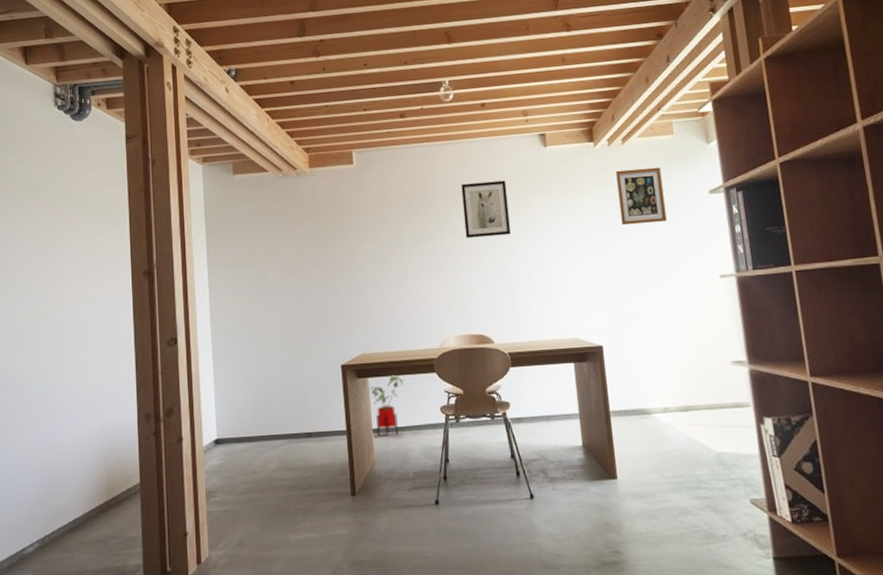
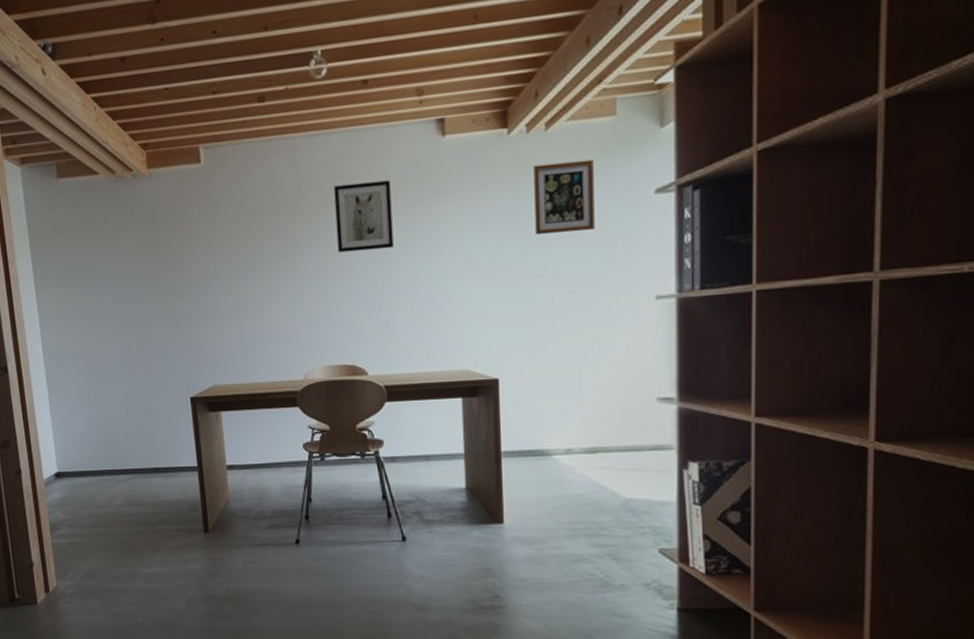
house plant: present [370,374,404,438] -> none [224,408,262,475]

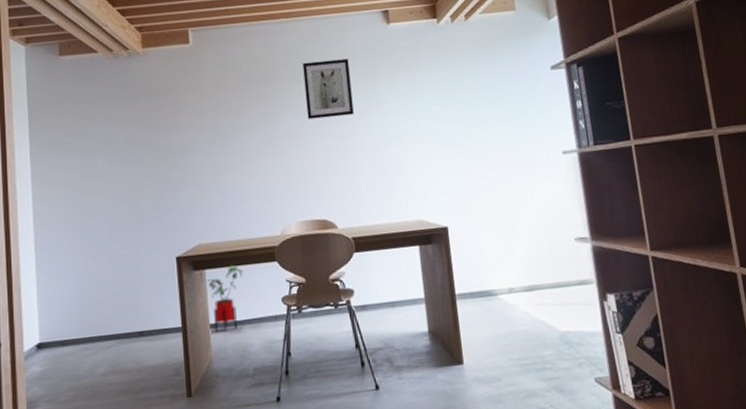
house plant: none [224,408,262,475] -> present [207,265,244,333]
wall art: present [534,159,595,236] -> none [459,43,510,103]

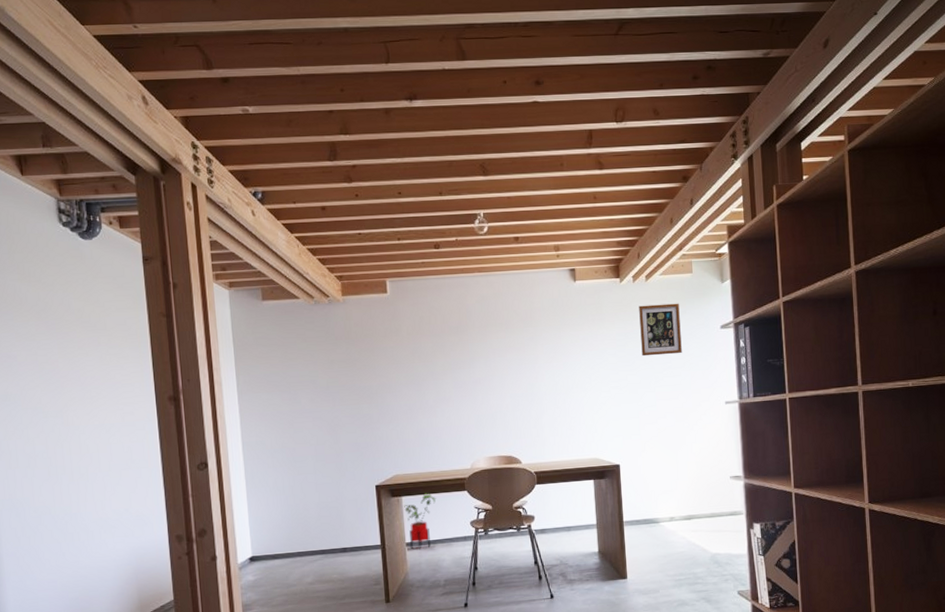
wall art: present [302,58,354,120] -> none [494,312,540,367]
wall art: none [459,43,510,103] -> present [639,303,682,357]

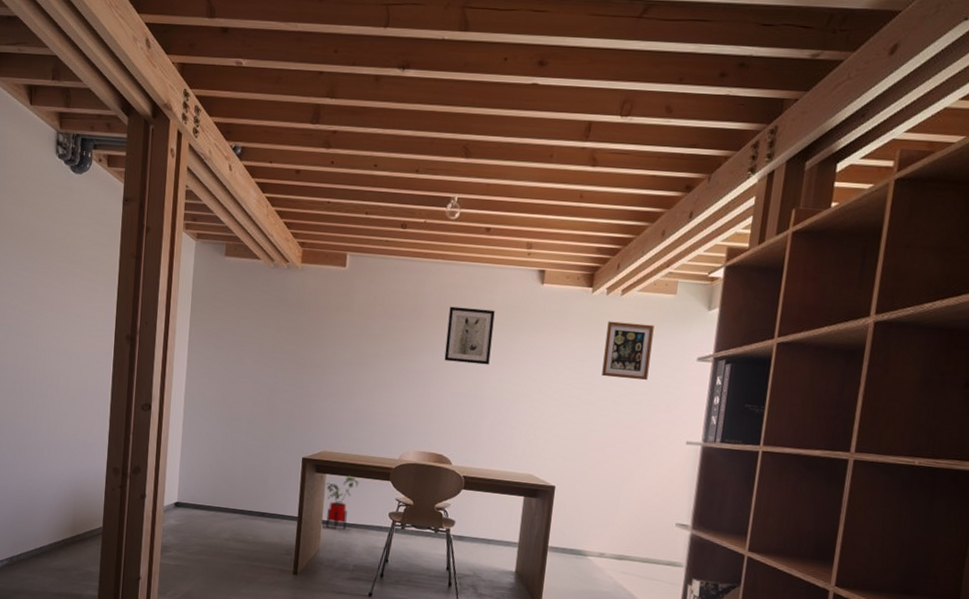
wall art: none [494,312,540,367] -> present [444,306,495,365]

